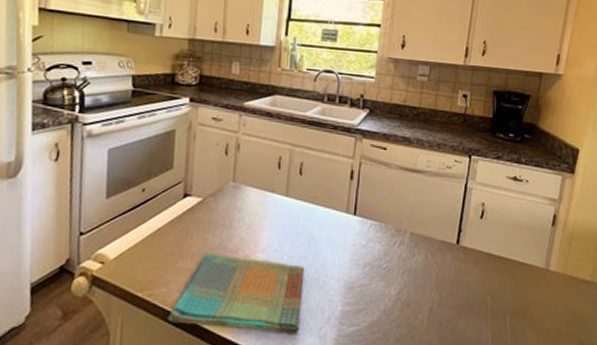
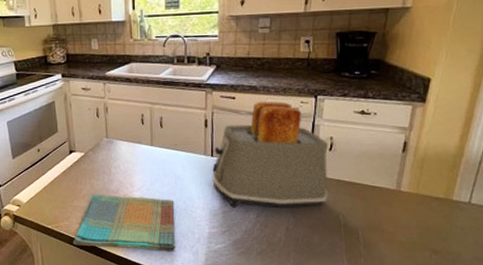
toaster: none [352,155,479,284] -> present [212,101,329,209]

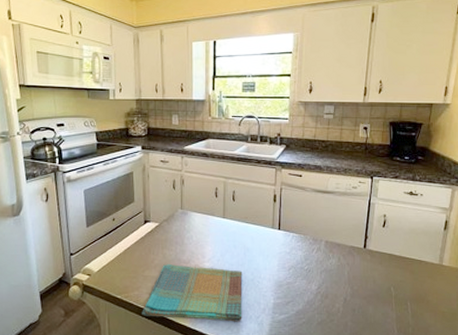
toaster: present [212,101,329,209] -> none [279,179,382,280]

